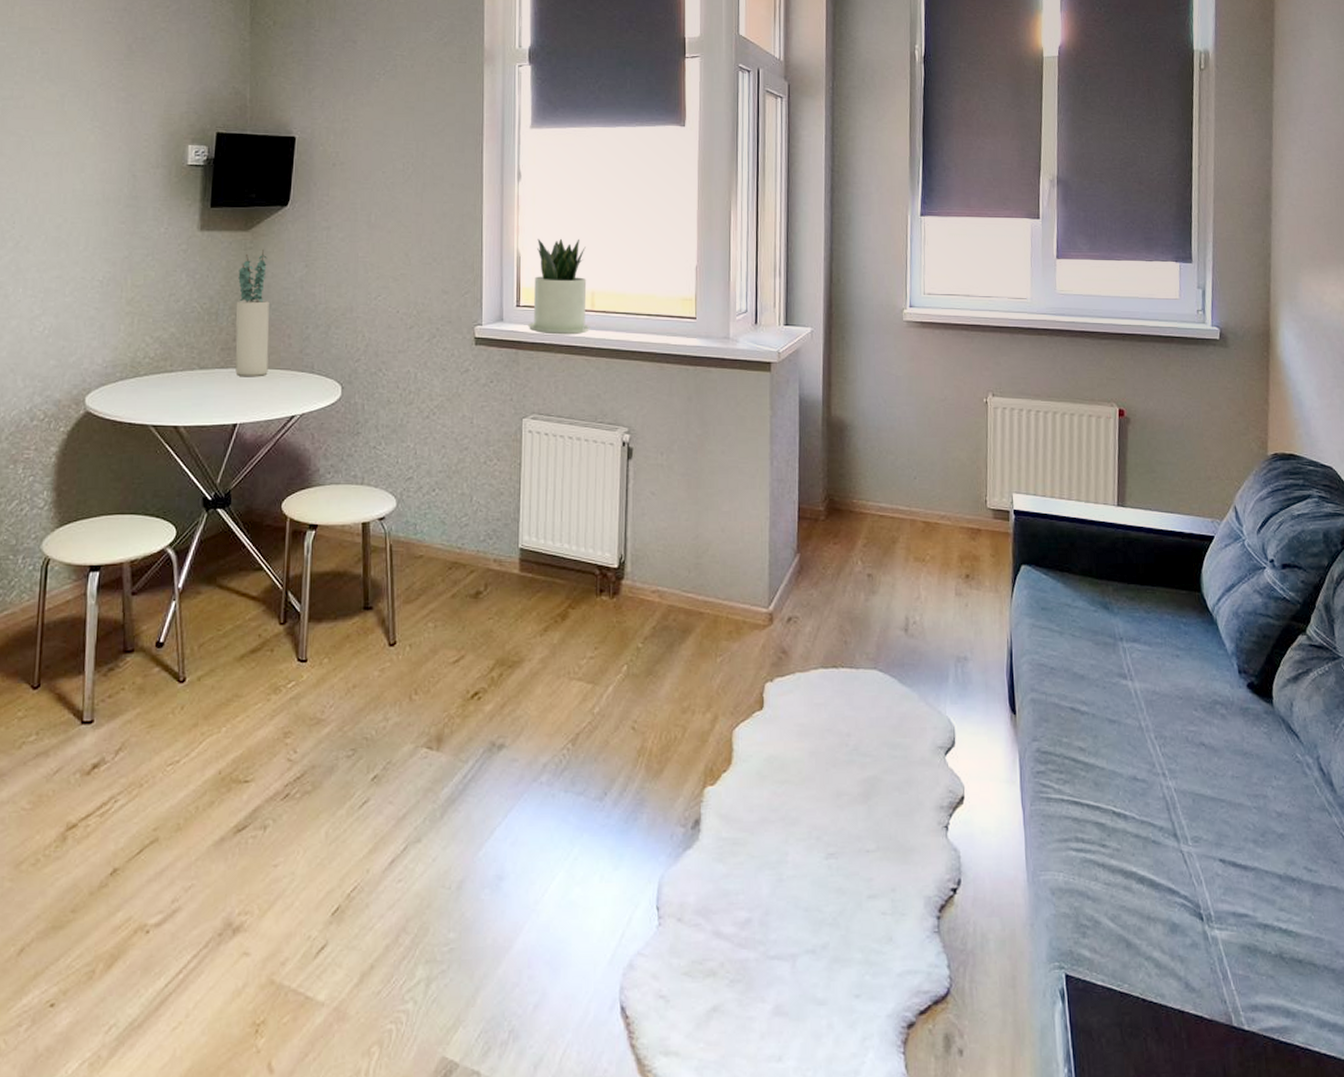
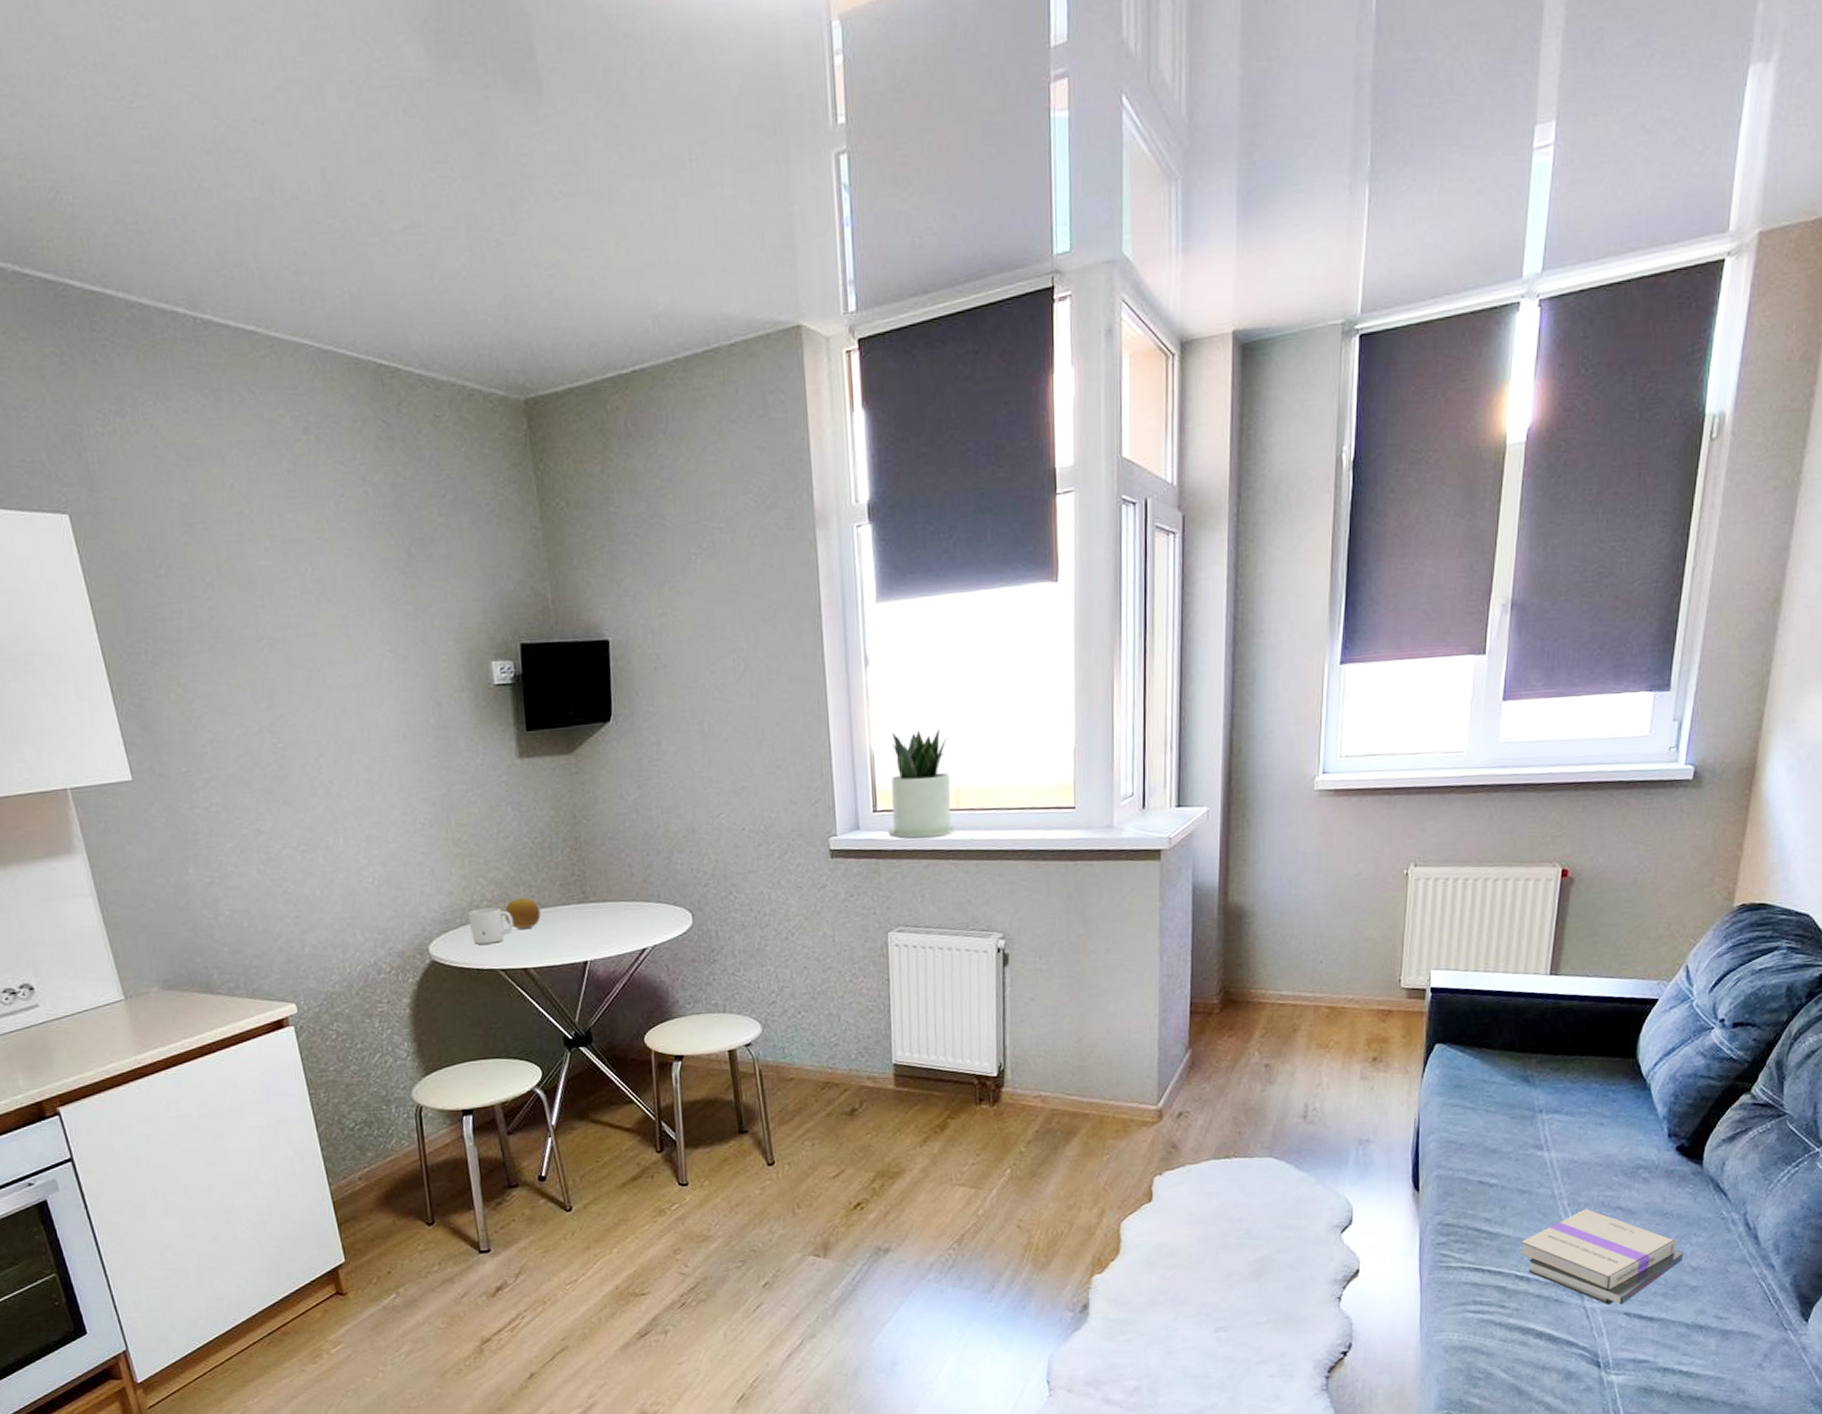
mug: none [128,365,171,399] -> present [468,907,514,945]
fruit: none [164,359,199,389] -> present [504,898,541,930]
vase: present [235,250,270,377] -> none [567,773,613,913]
books: none [1115,743,1268,850] -> present [1520,1209,1684,1305]

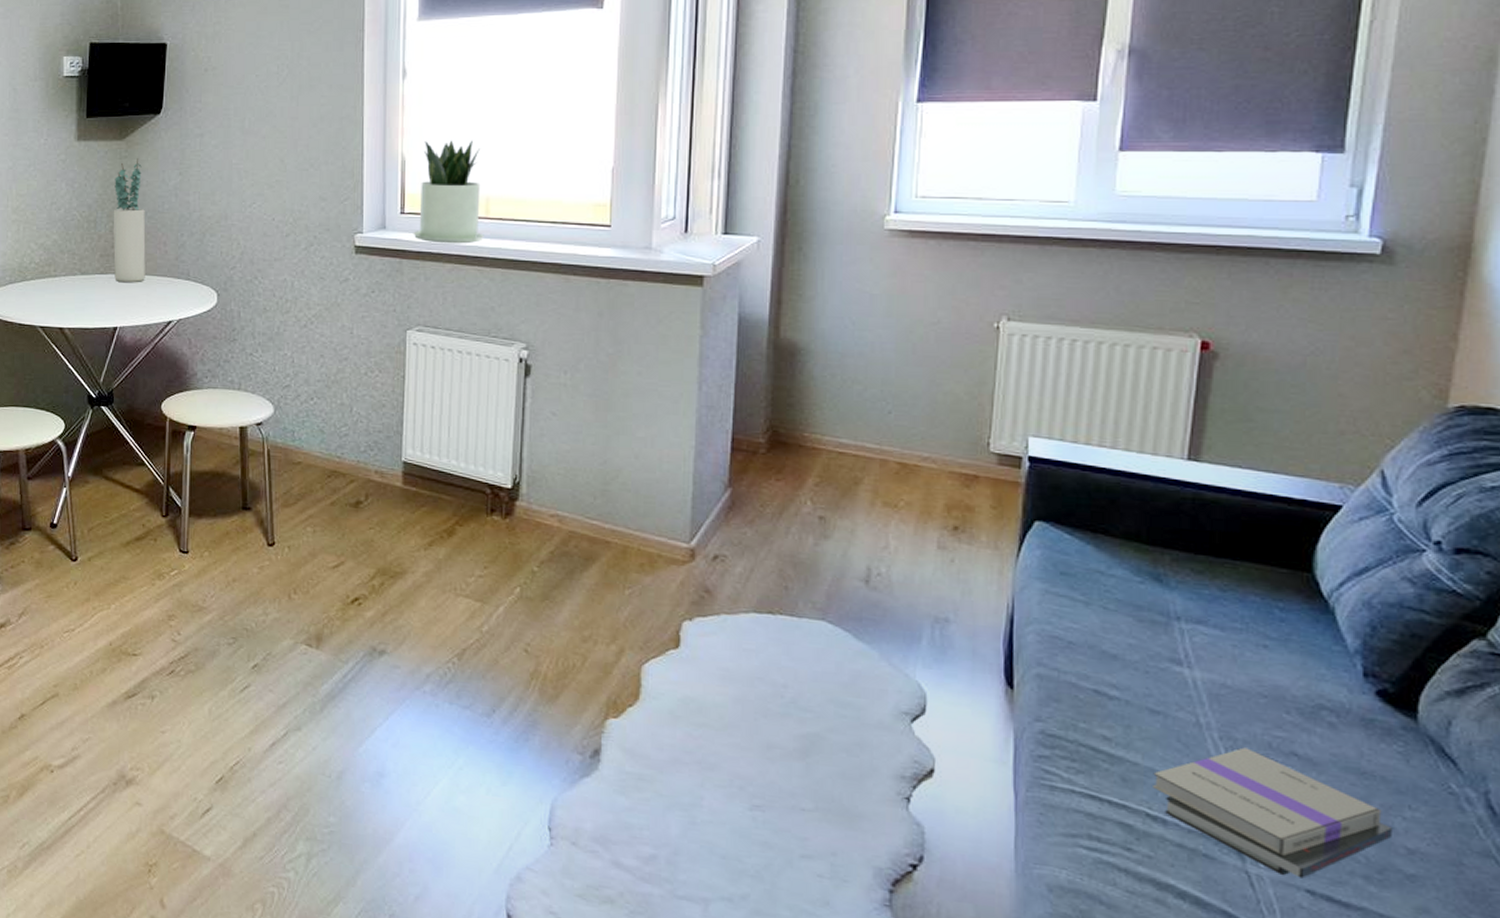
mug: present [468,907,514,945] -> none [17,270,55,302]
fruit: present [504,898,541,930] -> none [49,264,80,293]
vase: none [567,773,613,913] -> present [113,158,146,283]

